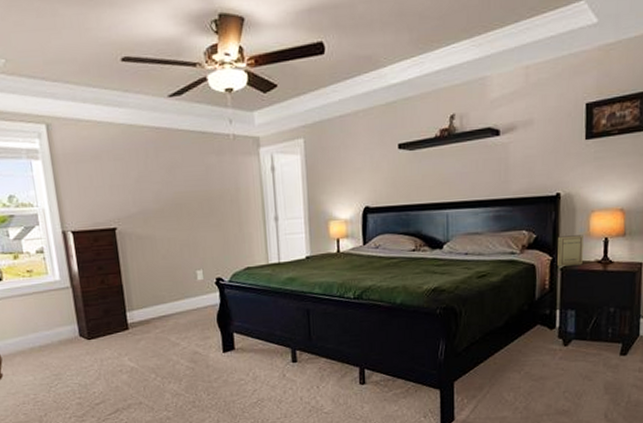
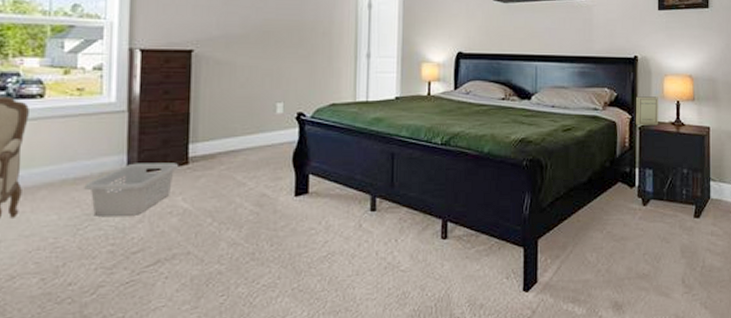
laundry basket: none [48,329,122,376] -> present [84,163,179,216]

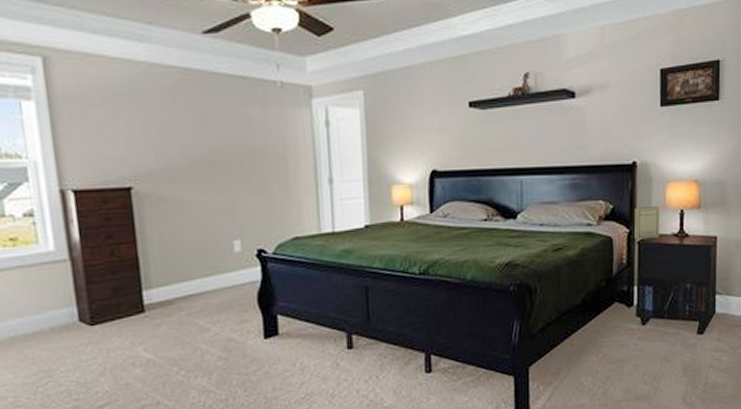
laundry basket: present [84,163,179,216] -> none [36,311,136,372]

